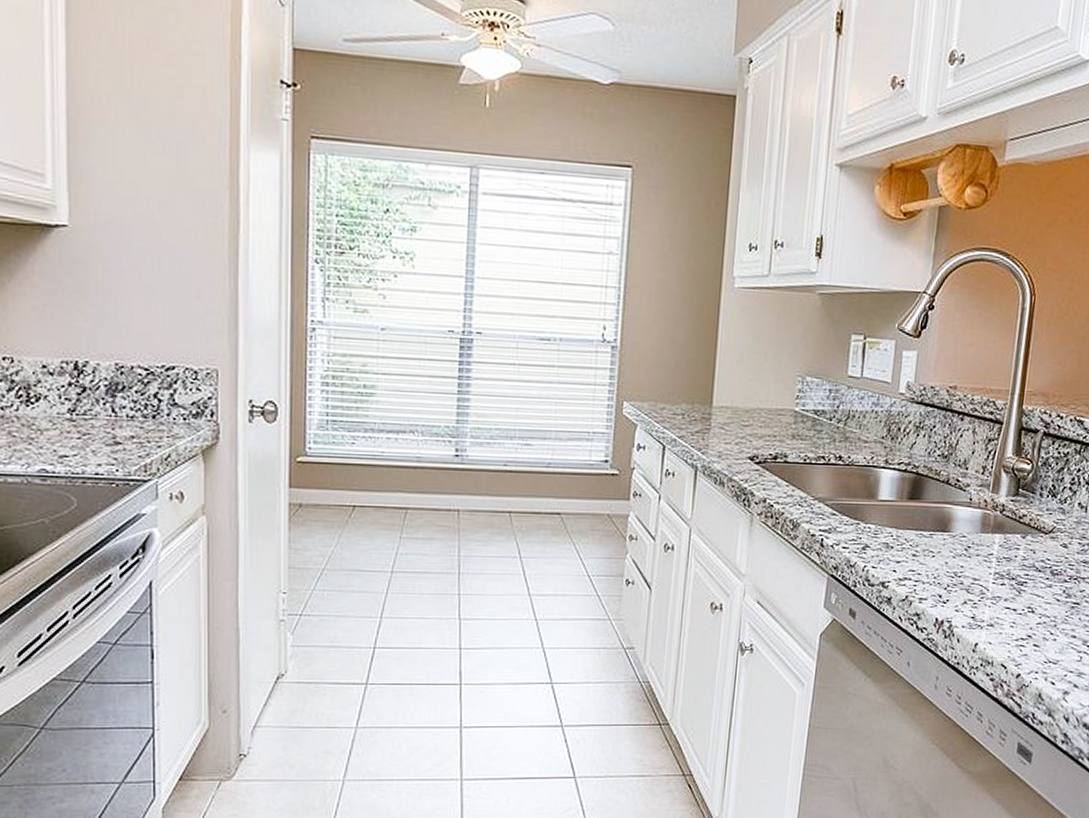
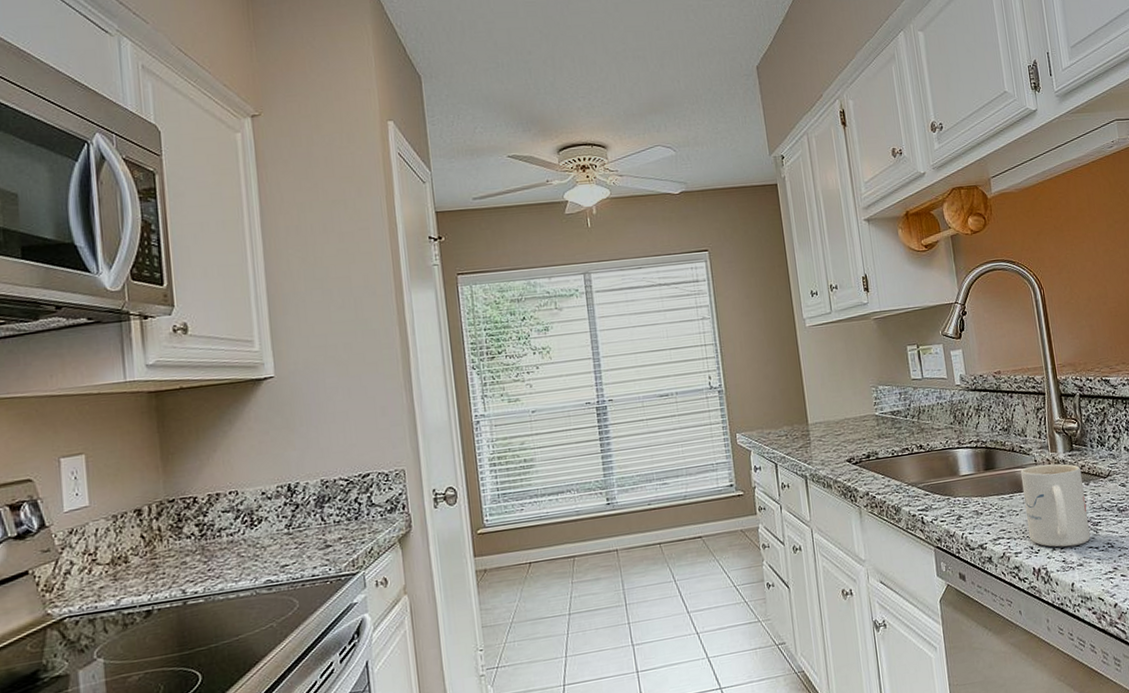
mug: none [940,504,1022,603] -> present [1020,463,1091,548]

